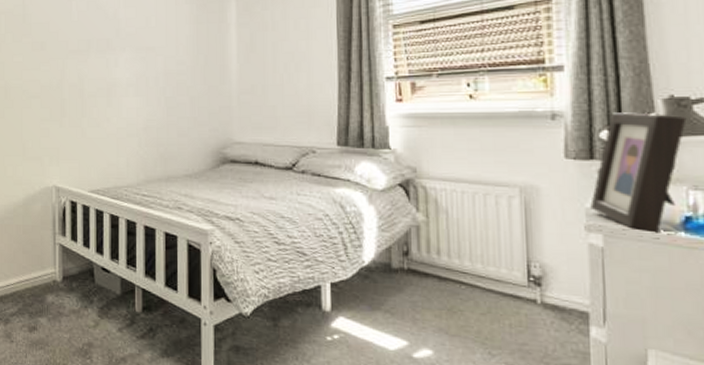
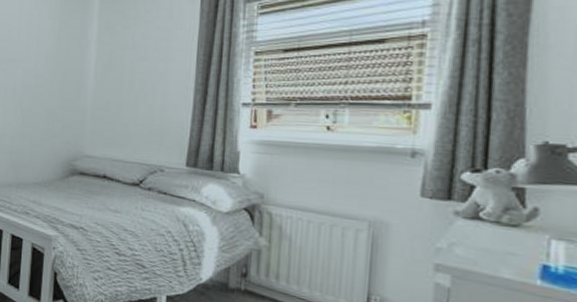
picture frame: present [590,112,687,233] -> none [441,155,560,279]

